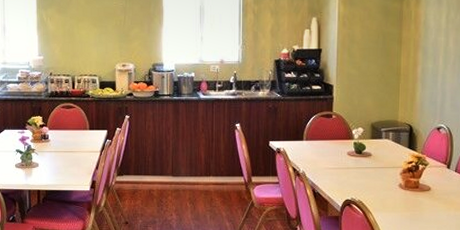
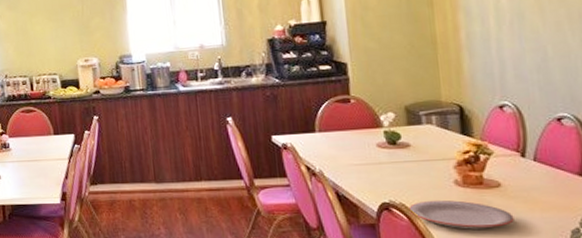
plate: none [364,199,436,223] -> present [409,200,514,229]

